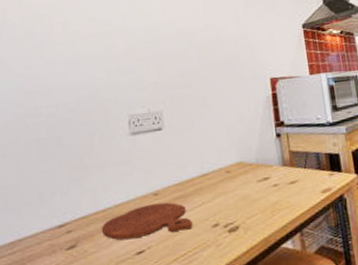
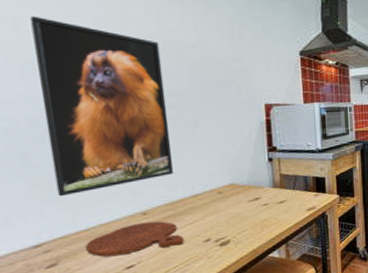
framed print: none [76,18,184,177] -> present [30,16,174,197]

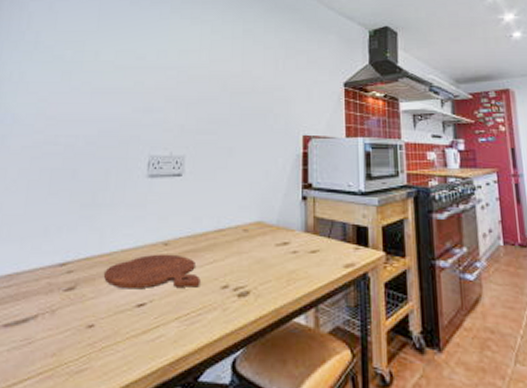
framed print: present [30,16,174,197] -> none [93,49,208,215]

